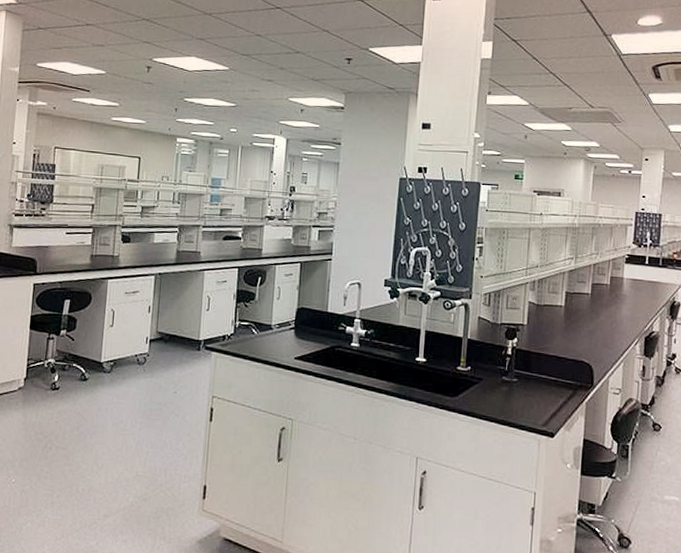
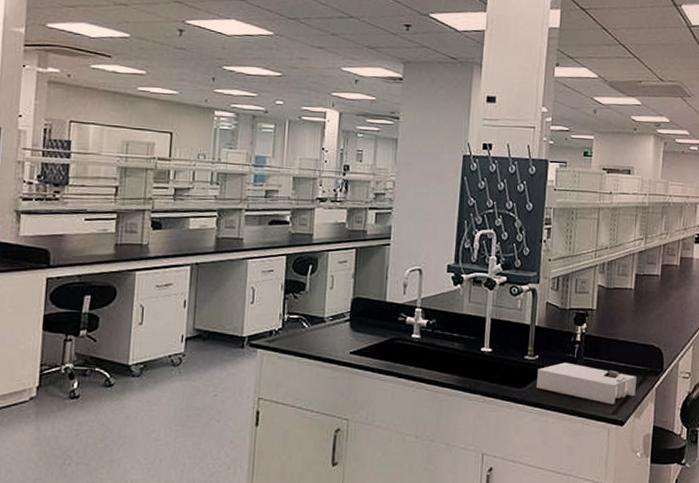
tissue dispenser: none [469,374,567,417] -> present [537,362,636,405]

